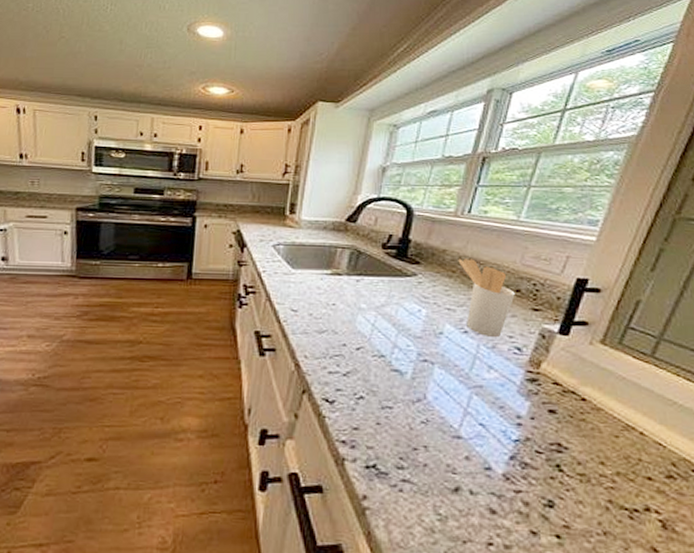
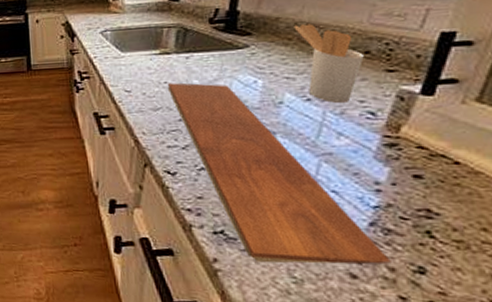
chopping board: none [335,305,526,500] -> present [167,83,392,265]

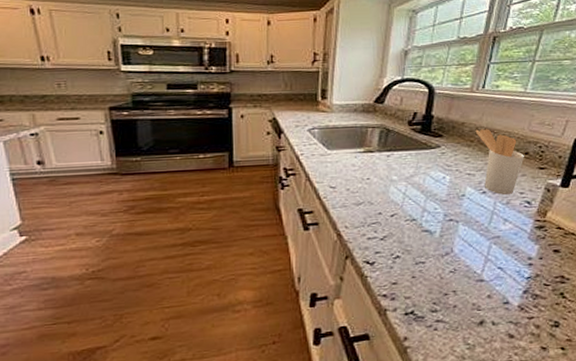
chopping board: present [167,83,392,265] -> none [369,179,537,336]

